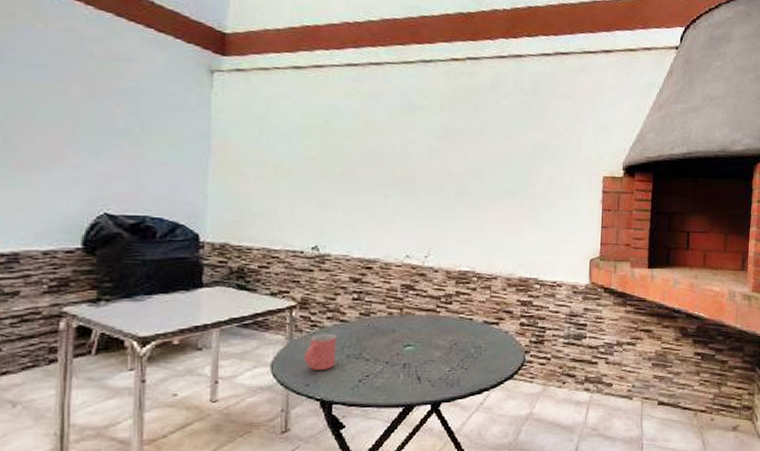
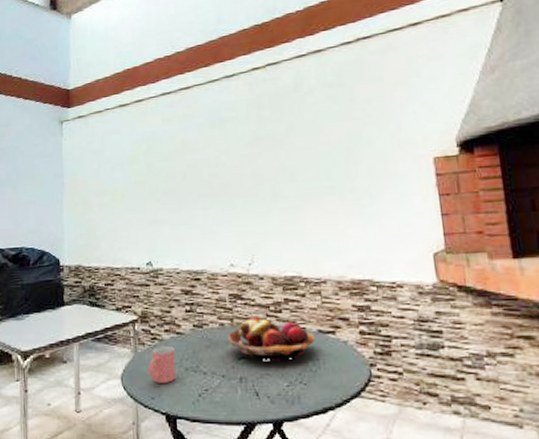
fruit basket: none [395,306,481,349] -> present [228,316,316,361]

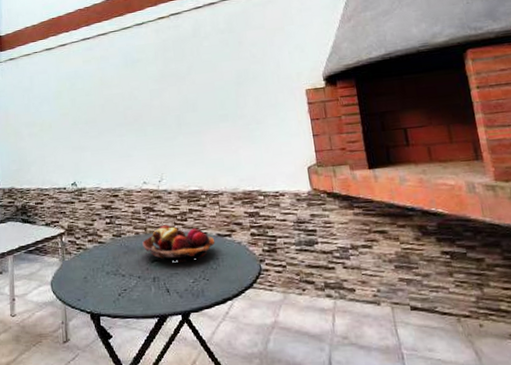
mug: present [147,346,176,383] -> none [74,254,99,287]

